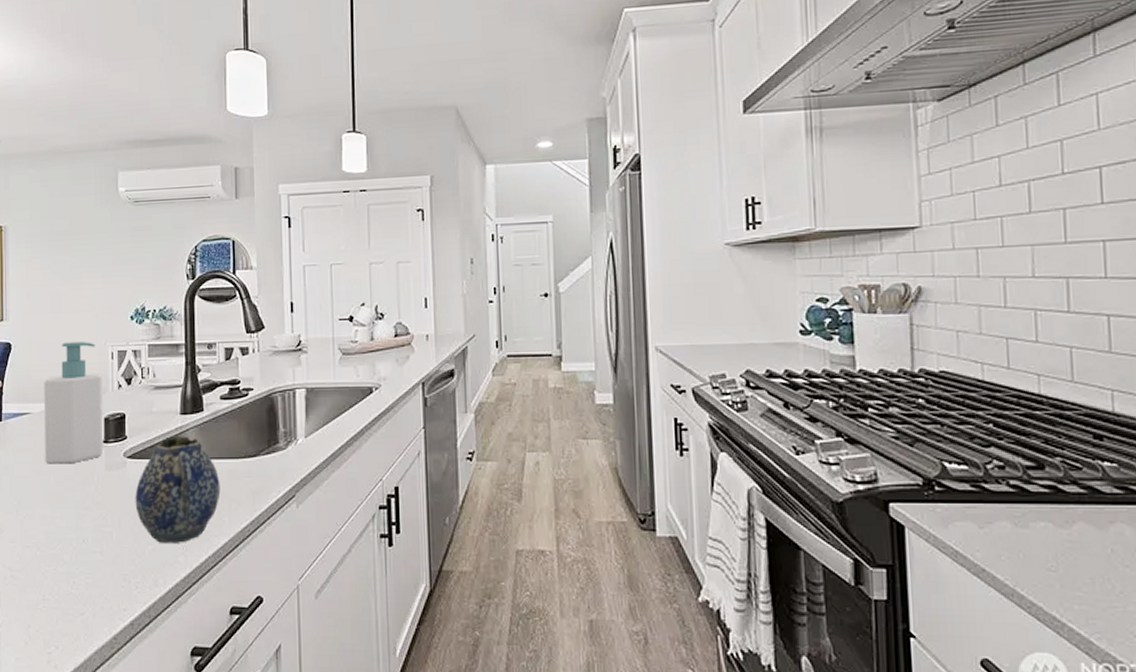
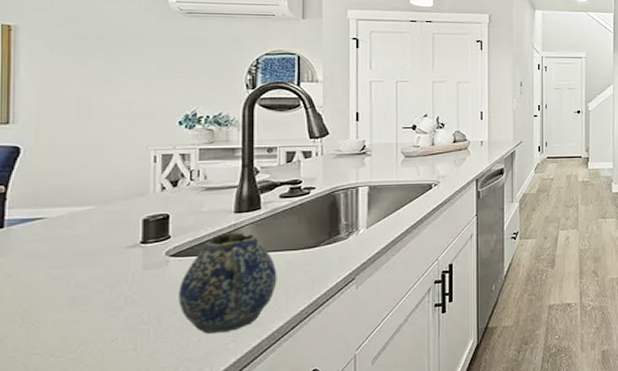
soap bottle: present [44,342,104,464] -> none [62,146,142,269]

